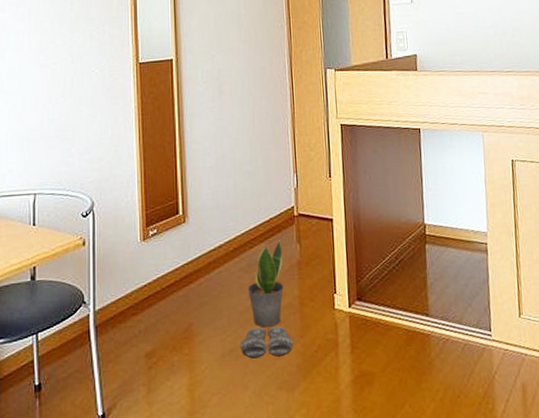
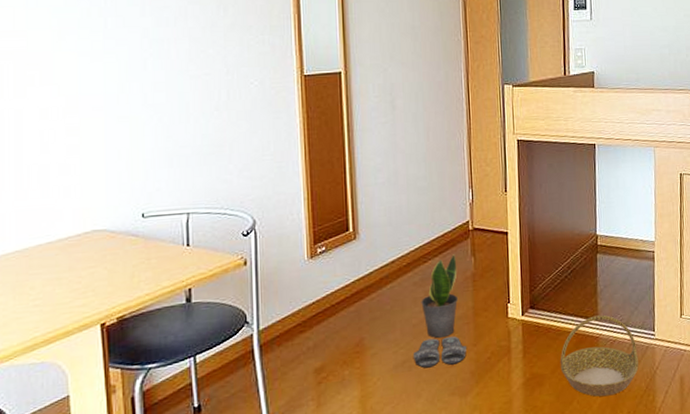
basket: none [389,310,475,402] -> present [560,314,639,397]

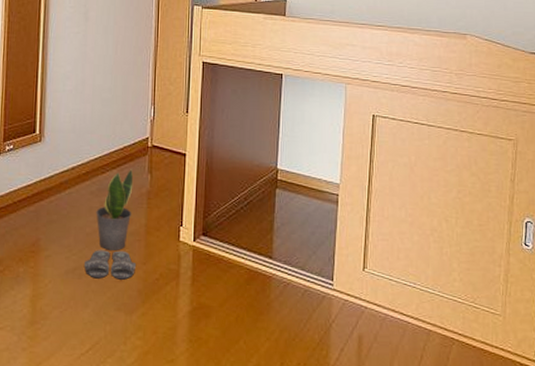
basket: present [560,314,639,397] -> none [229,253,313,342]

